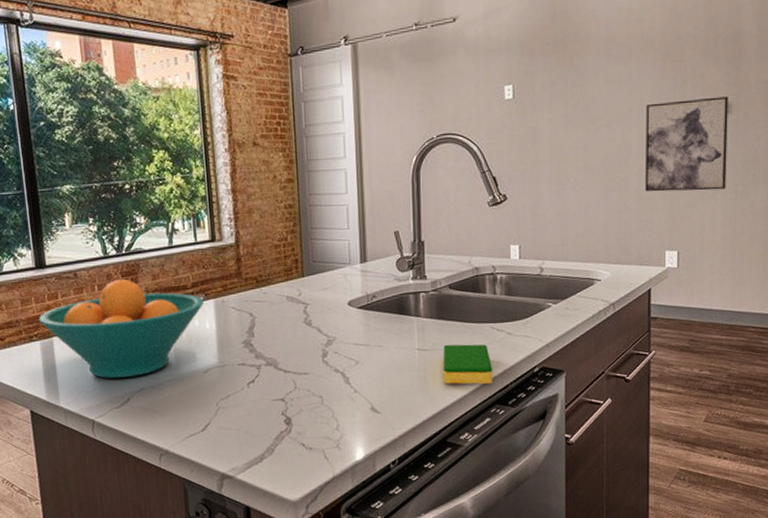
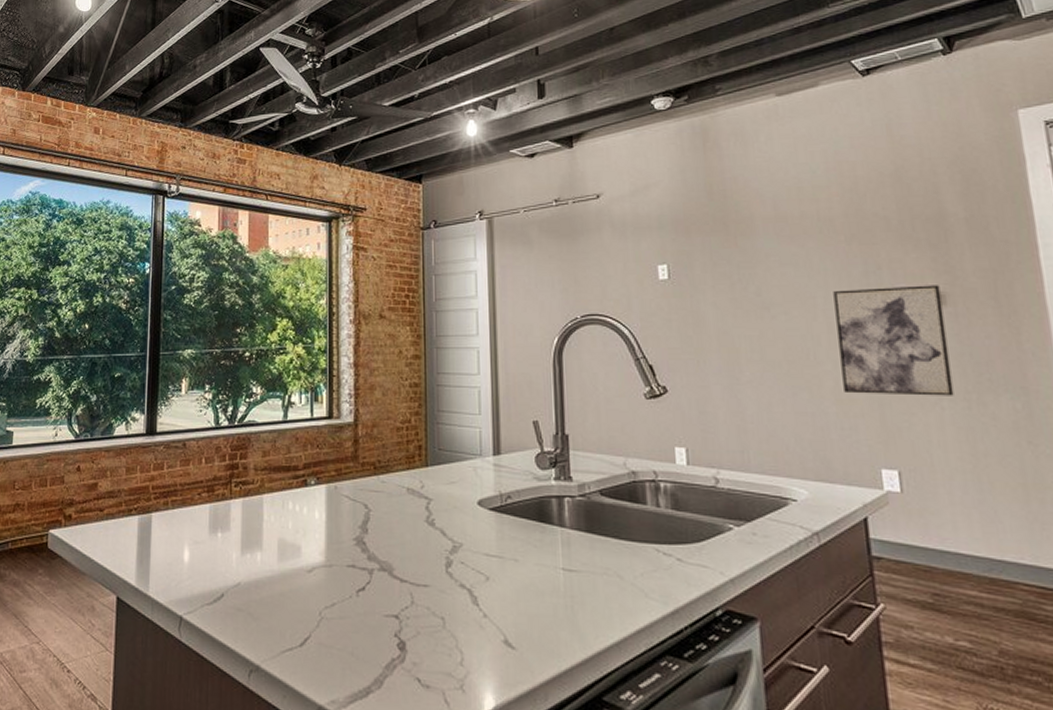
fruit bowl: present [38,278,205,379] -> none [141,453,316,569]
dish sponge: present [443,344,493,385] -> none [595,567,661,626]

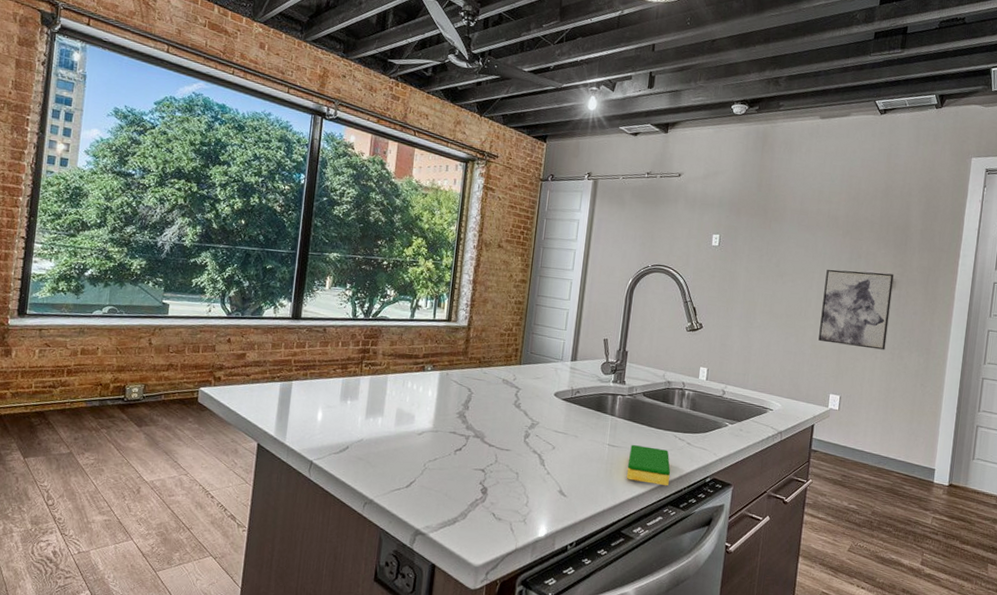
dish sponge: none [595,567,661,626] -> present [626,445,671,486]

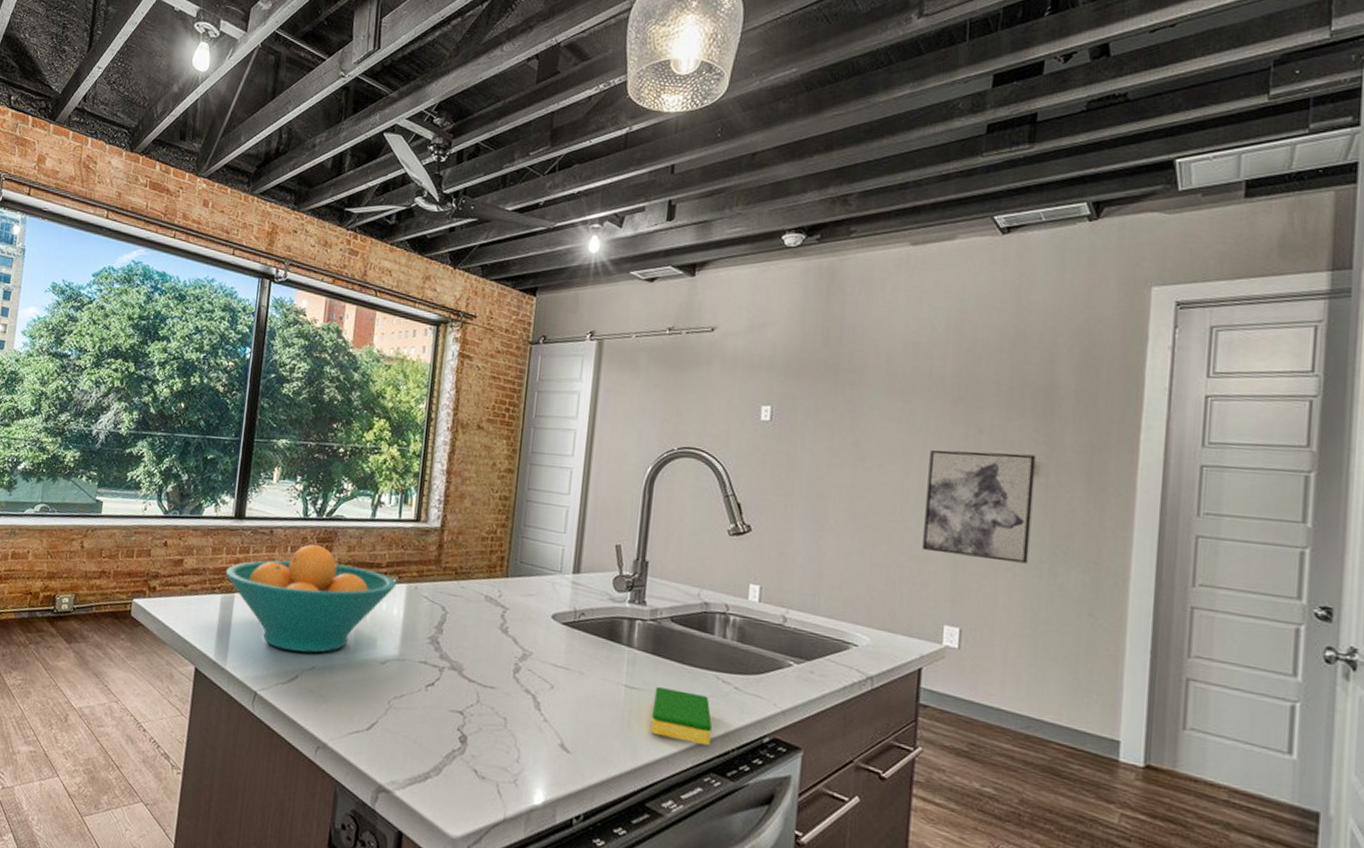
fruit bowl: none [284,339,431,428] -> present [225,544,397,653]

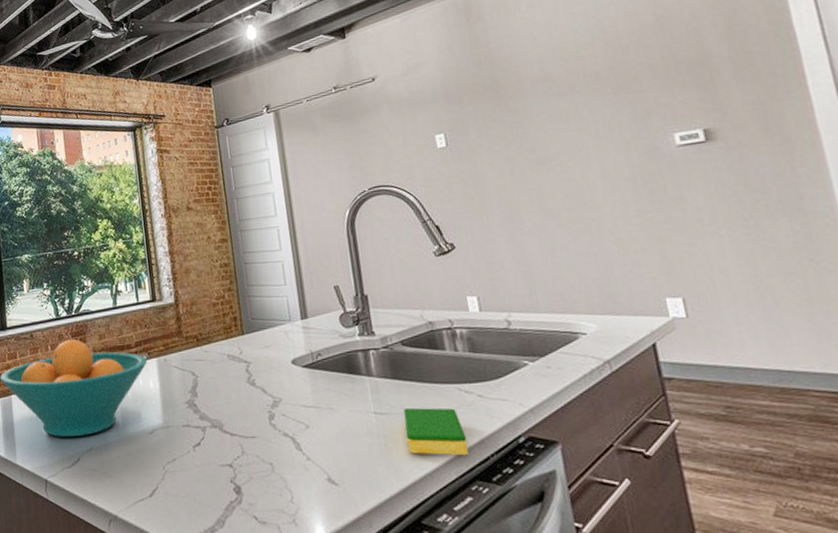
wall art: present [922,449,1036,564] -> none [605,123,732,232]

